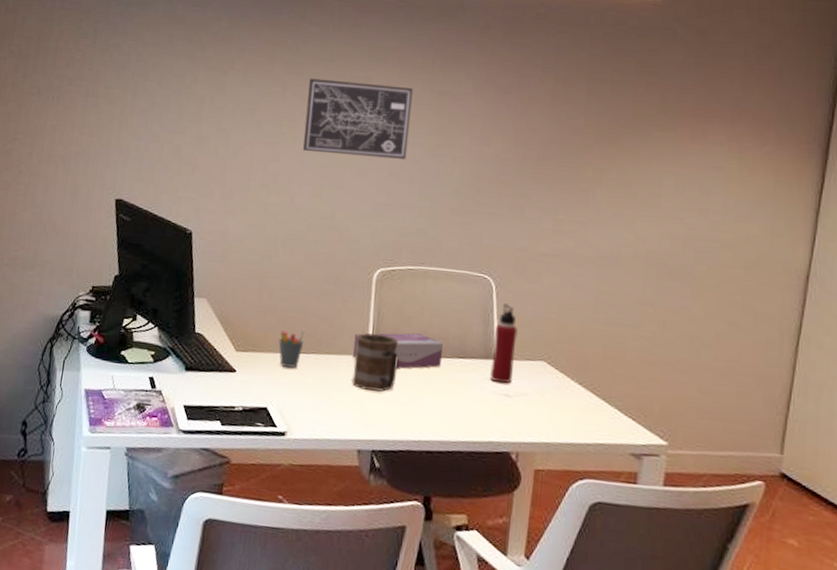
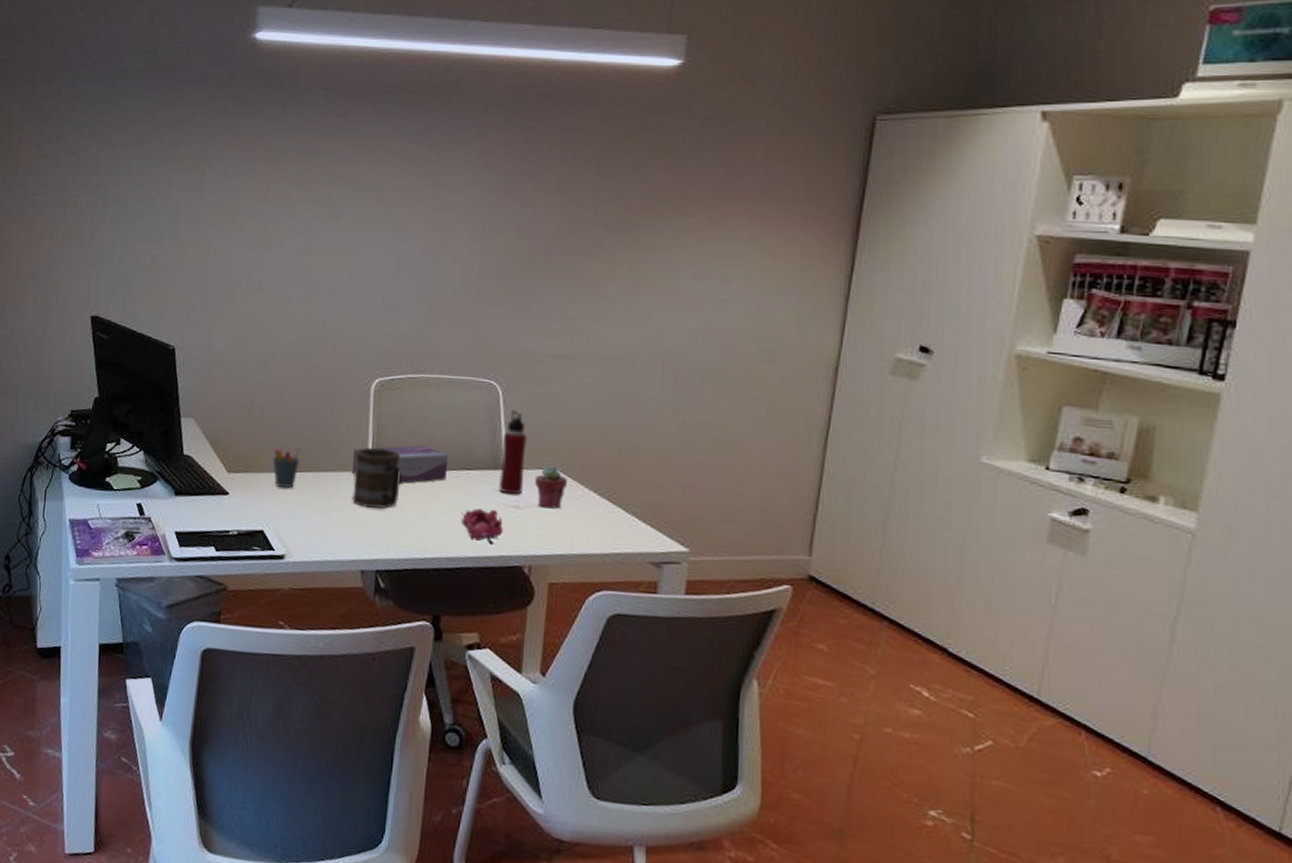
wall art: present [303,78,413,159] -> none [290,175,407,260]
flower: none [453,395,493,432] -> present [460,508,503,546]
potted succulent: none [524,357,554,399] -> present [535,465,567,509]

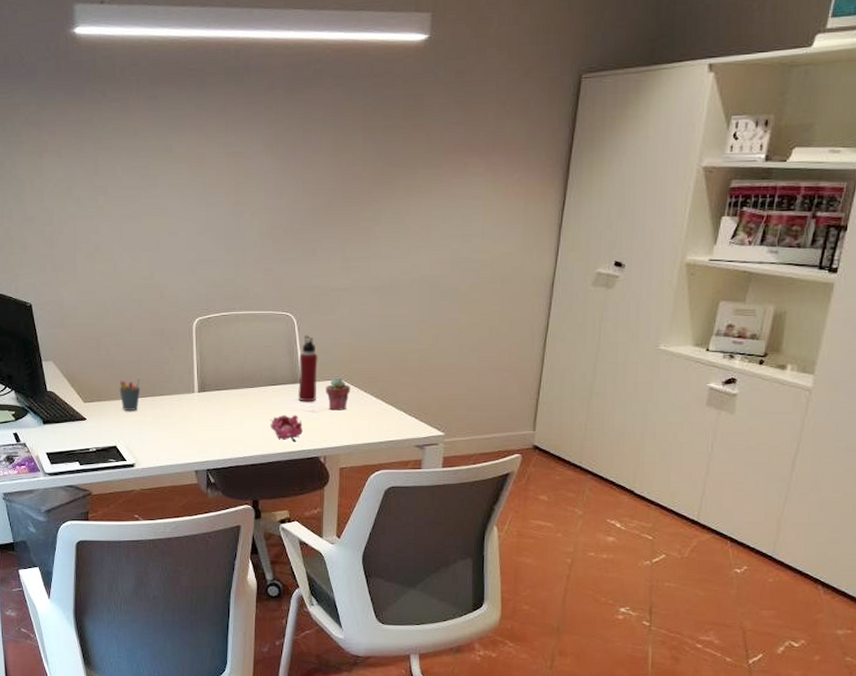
tissue box: present [352,445,448,483] -> none [182,369,257,400]
mug: present [352,447,402,510] -> none [184,373,221,422]

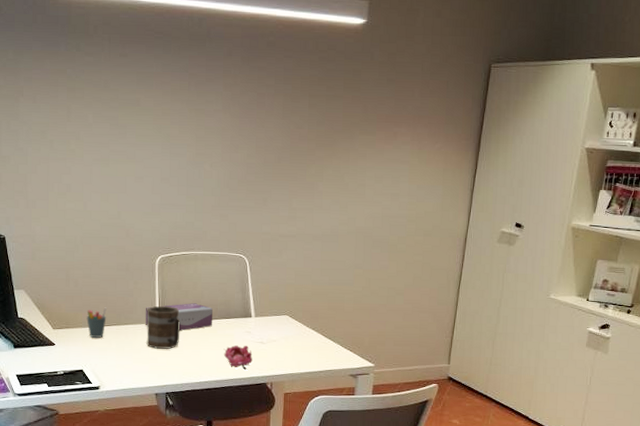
tissue box: none [182,369,257,400] -> present [145,303,213,330]
mug: none [184,373,221,422] -> present [146,305,181,350]
water bottle: present [298,335,318,402] -> none [249,275,267,334]
potted succulent: present [326,377,350,410] -> none [273,313,295,343]

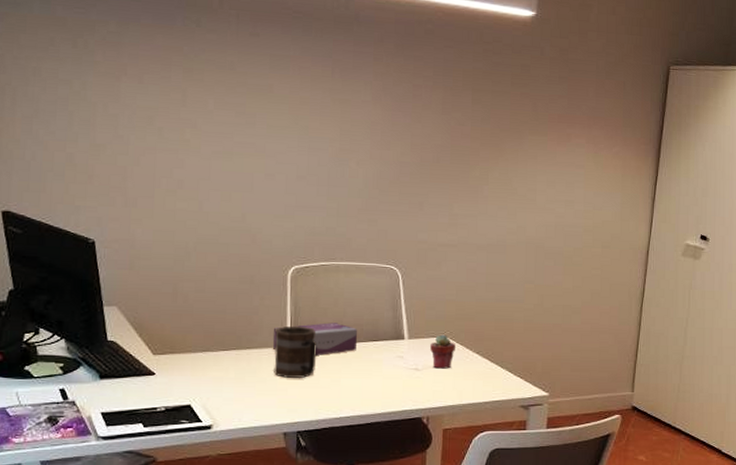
pen holder: present [86,307,107,338] -> none [197,328,224,365]
flower: present [223,345,253,371] -> none [369,373,405,403]
potted succulent: none [273,313,295,343] -> present [430,334,455,369]

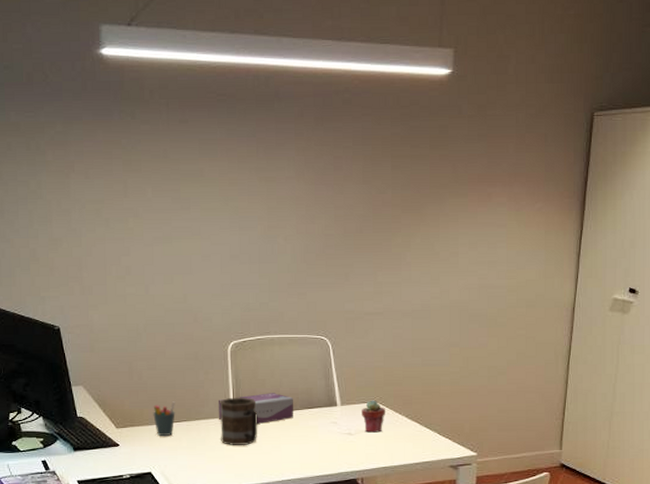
pen holder: none [197,328,224,365] -> present [153,401,175,436]

